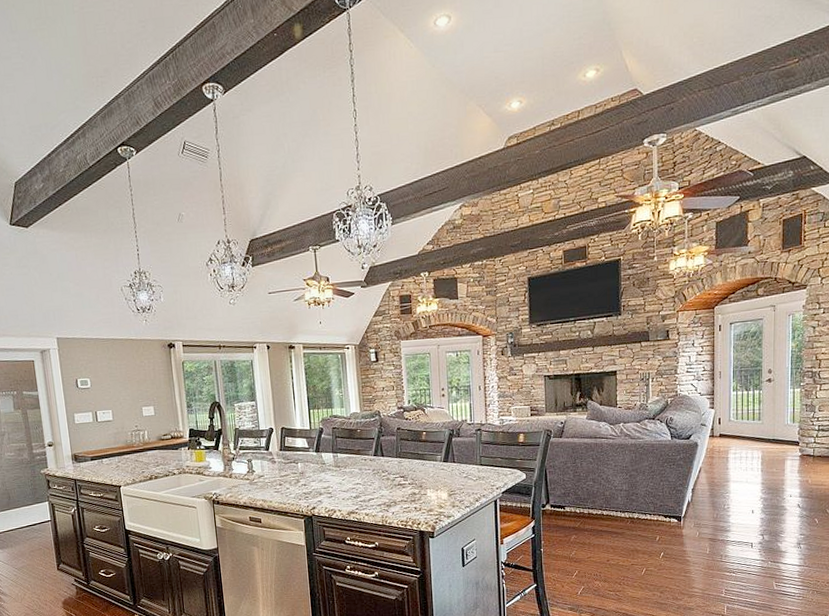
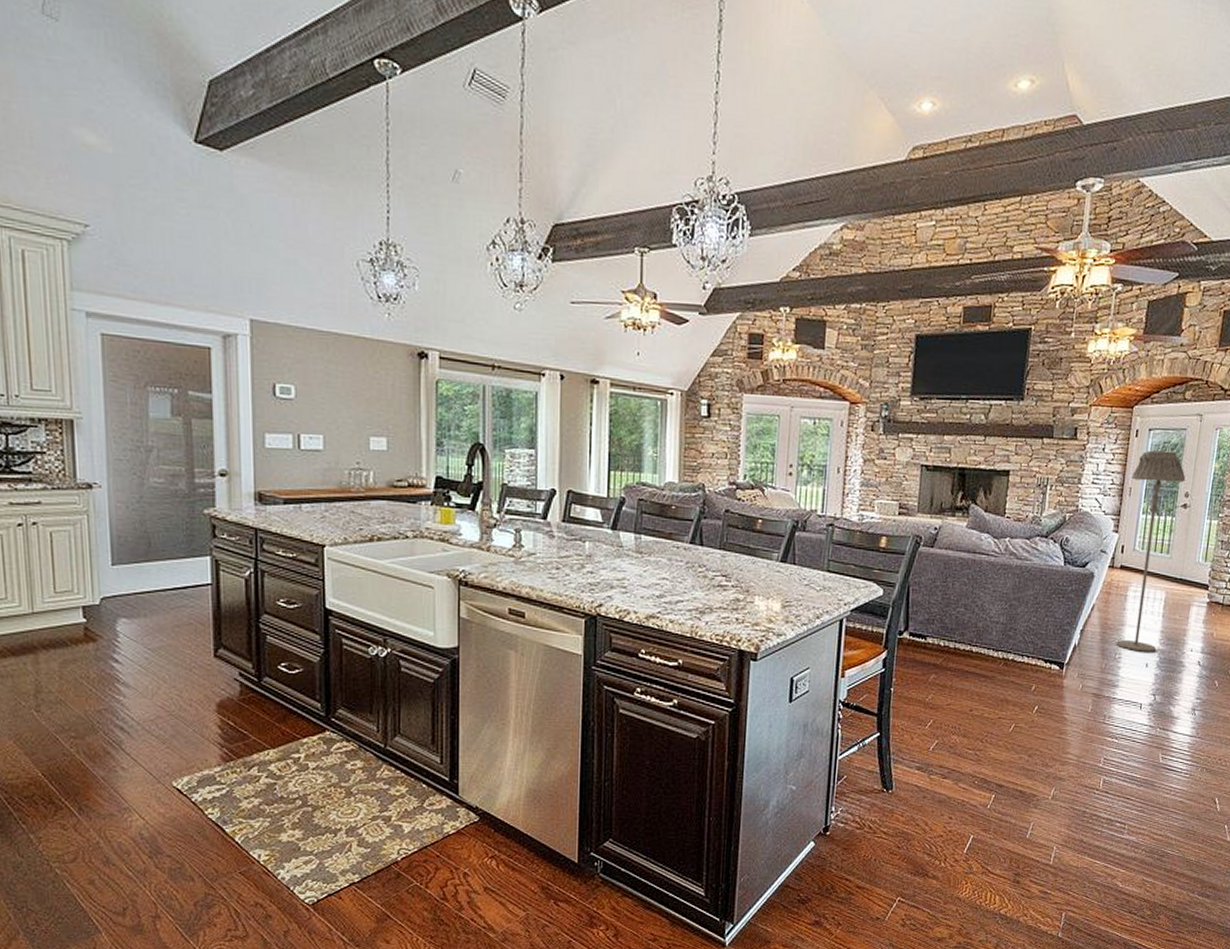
floor lamp: none [720,338,767,502] -> present [1116,450,1186,652]

